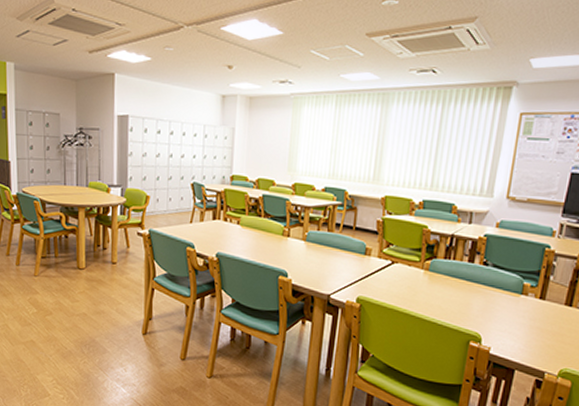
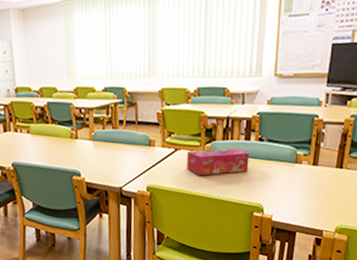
tissue box: none [402,265,471,296] -> present [186,148,249,175]

